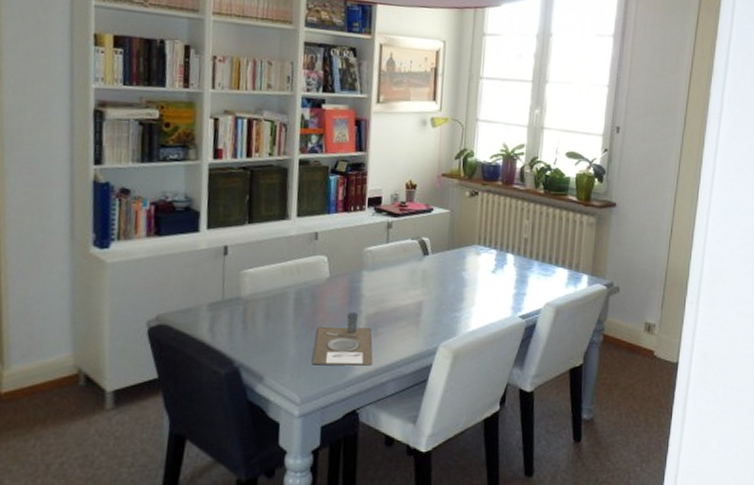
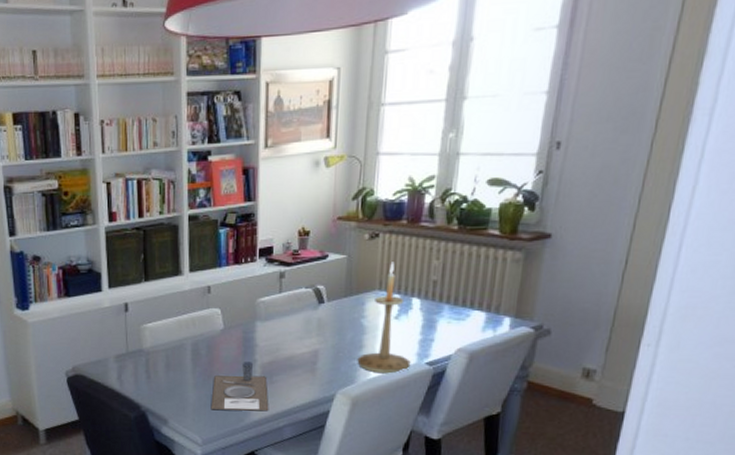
candlestick: none [458,219,506,327] -> present [357,262,411,374]

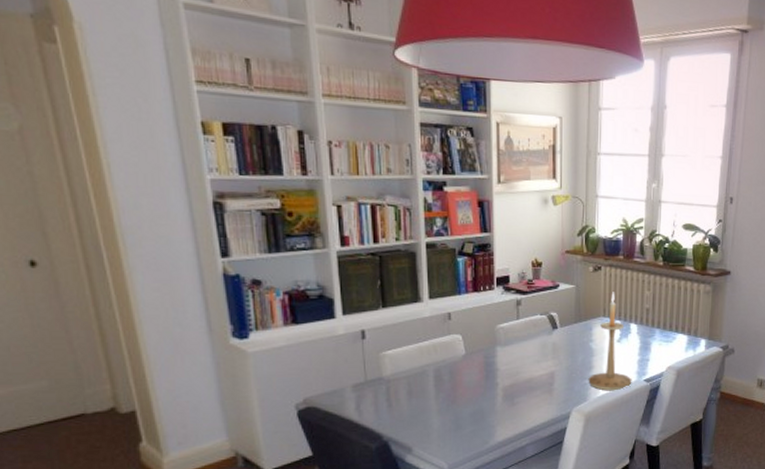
place setting: present [210,362,269,412] -> none [455,386,512,435]

